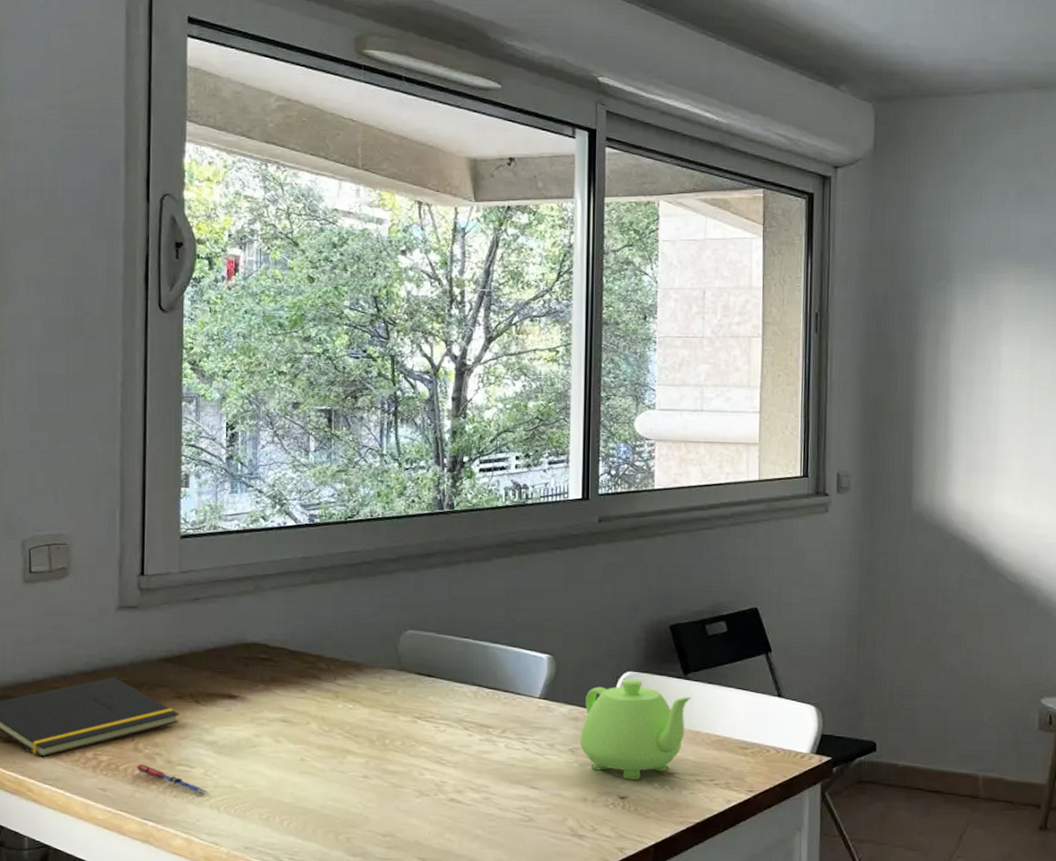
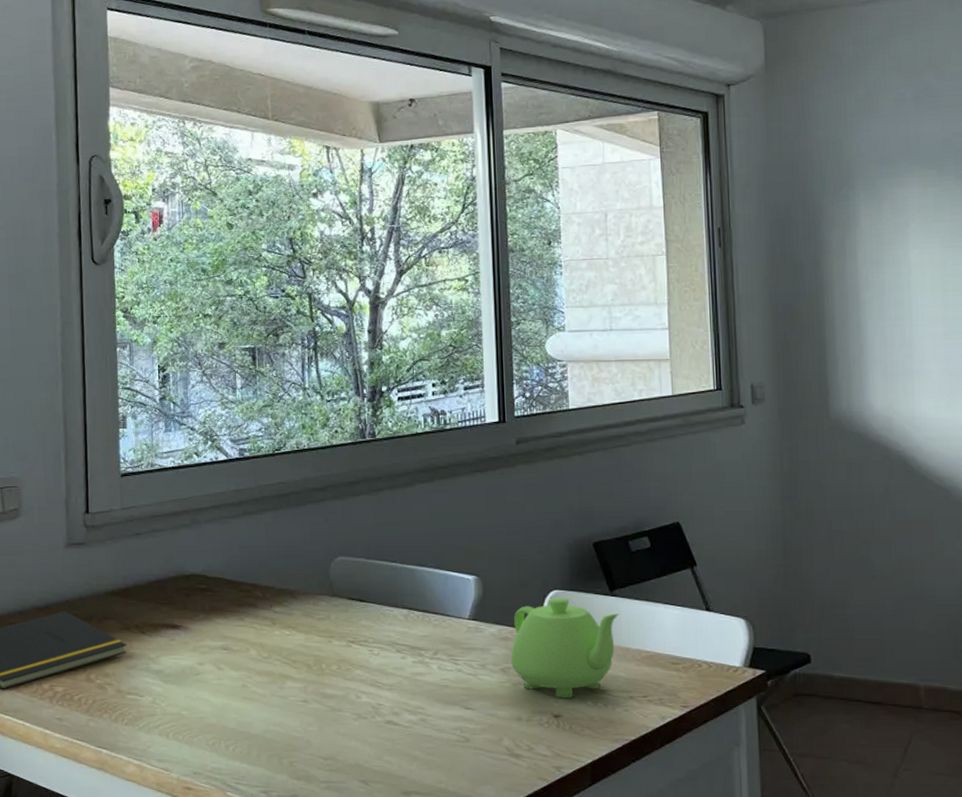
pen: present [135,764,209,795] -> none [88,694,158,722]

